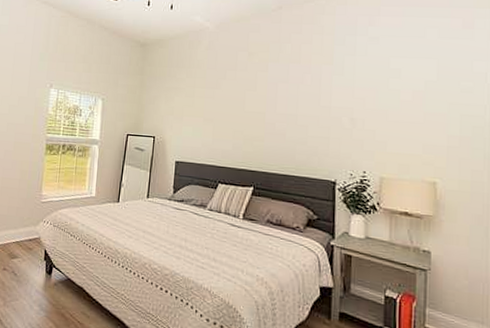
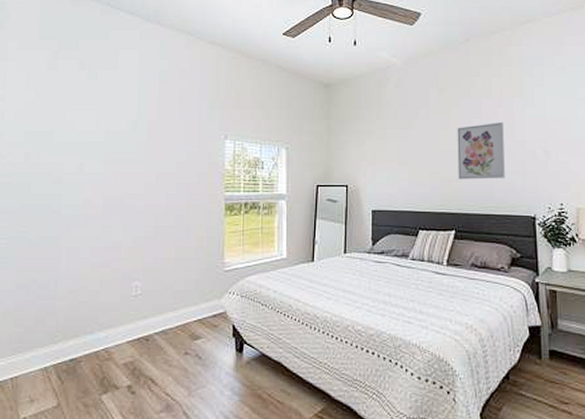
wall art: none [260,87,310,142] -> present [457,121,505,179]

